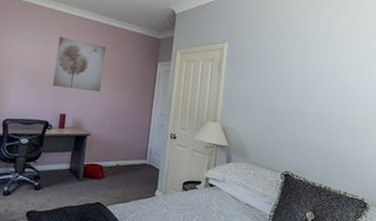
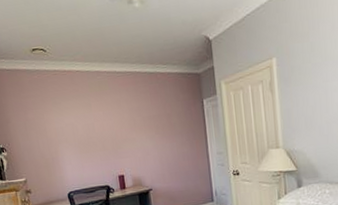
wall art: present [52,37,106,92] -> none [96,96,151,150]

